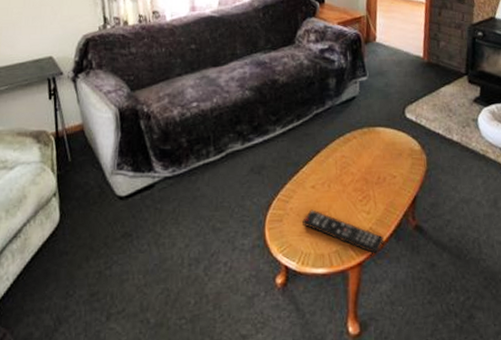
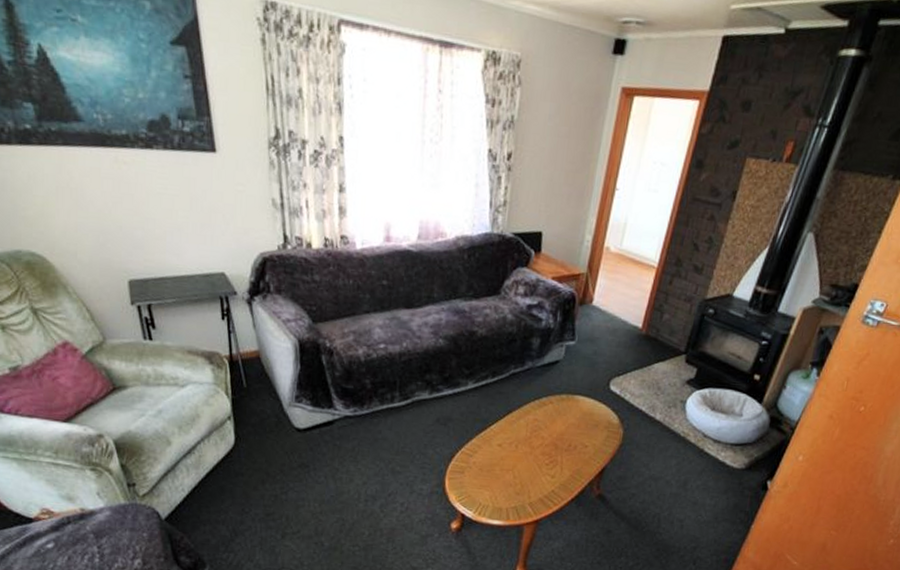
remote control: present [302,209,384,256] -> none [484,466,565,516]

